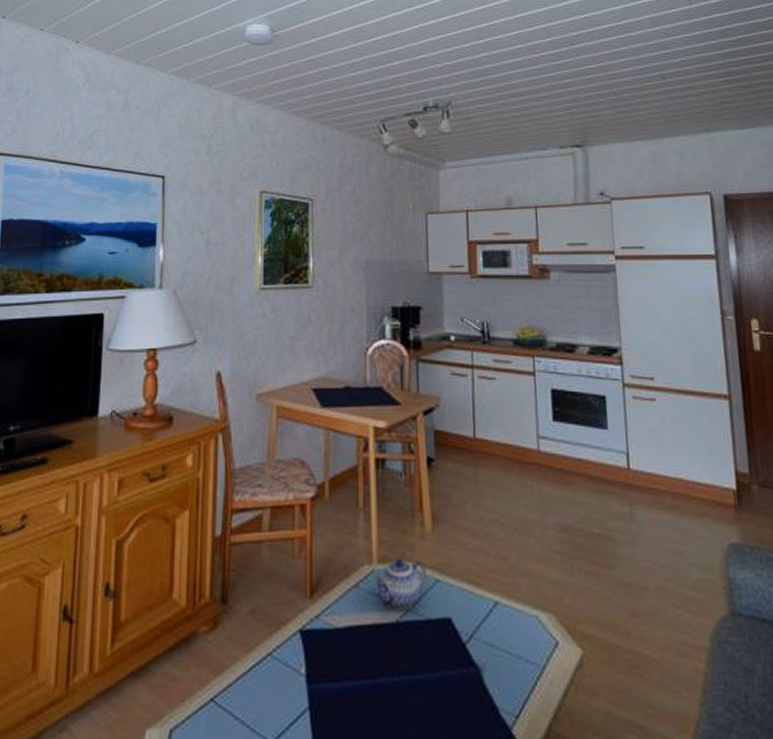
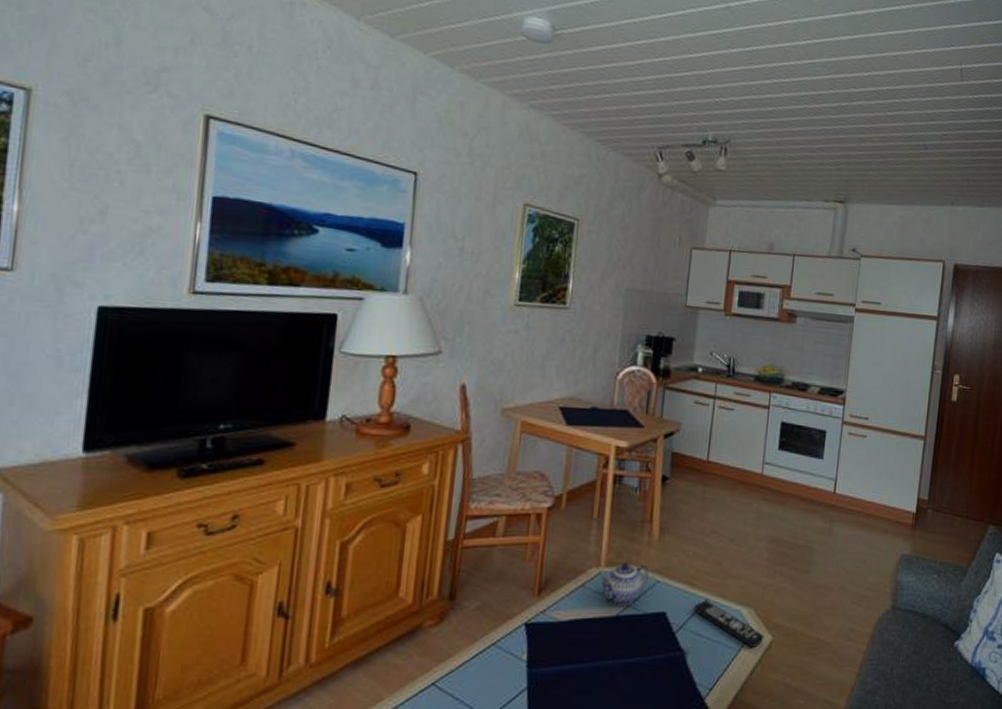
remote control: none [483,603,573,663] -> present [694,600,764,647]

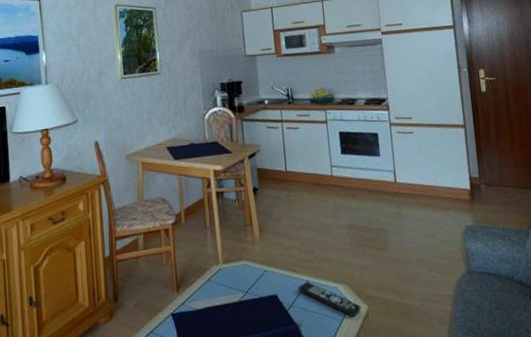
teapot: present [600,562,649,606] -> none [221,258,258,293]

